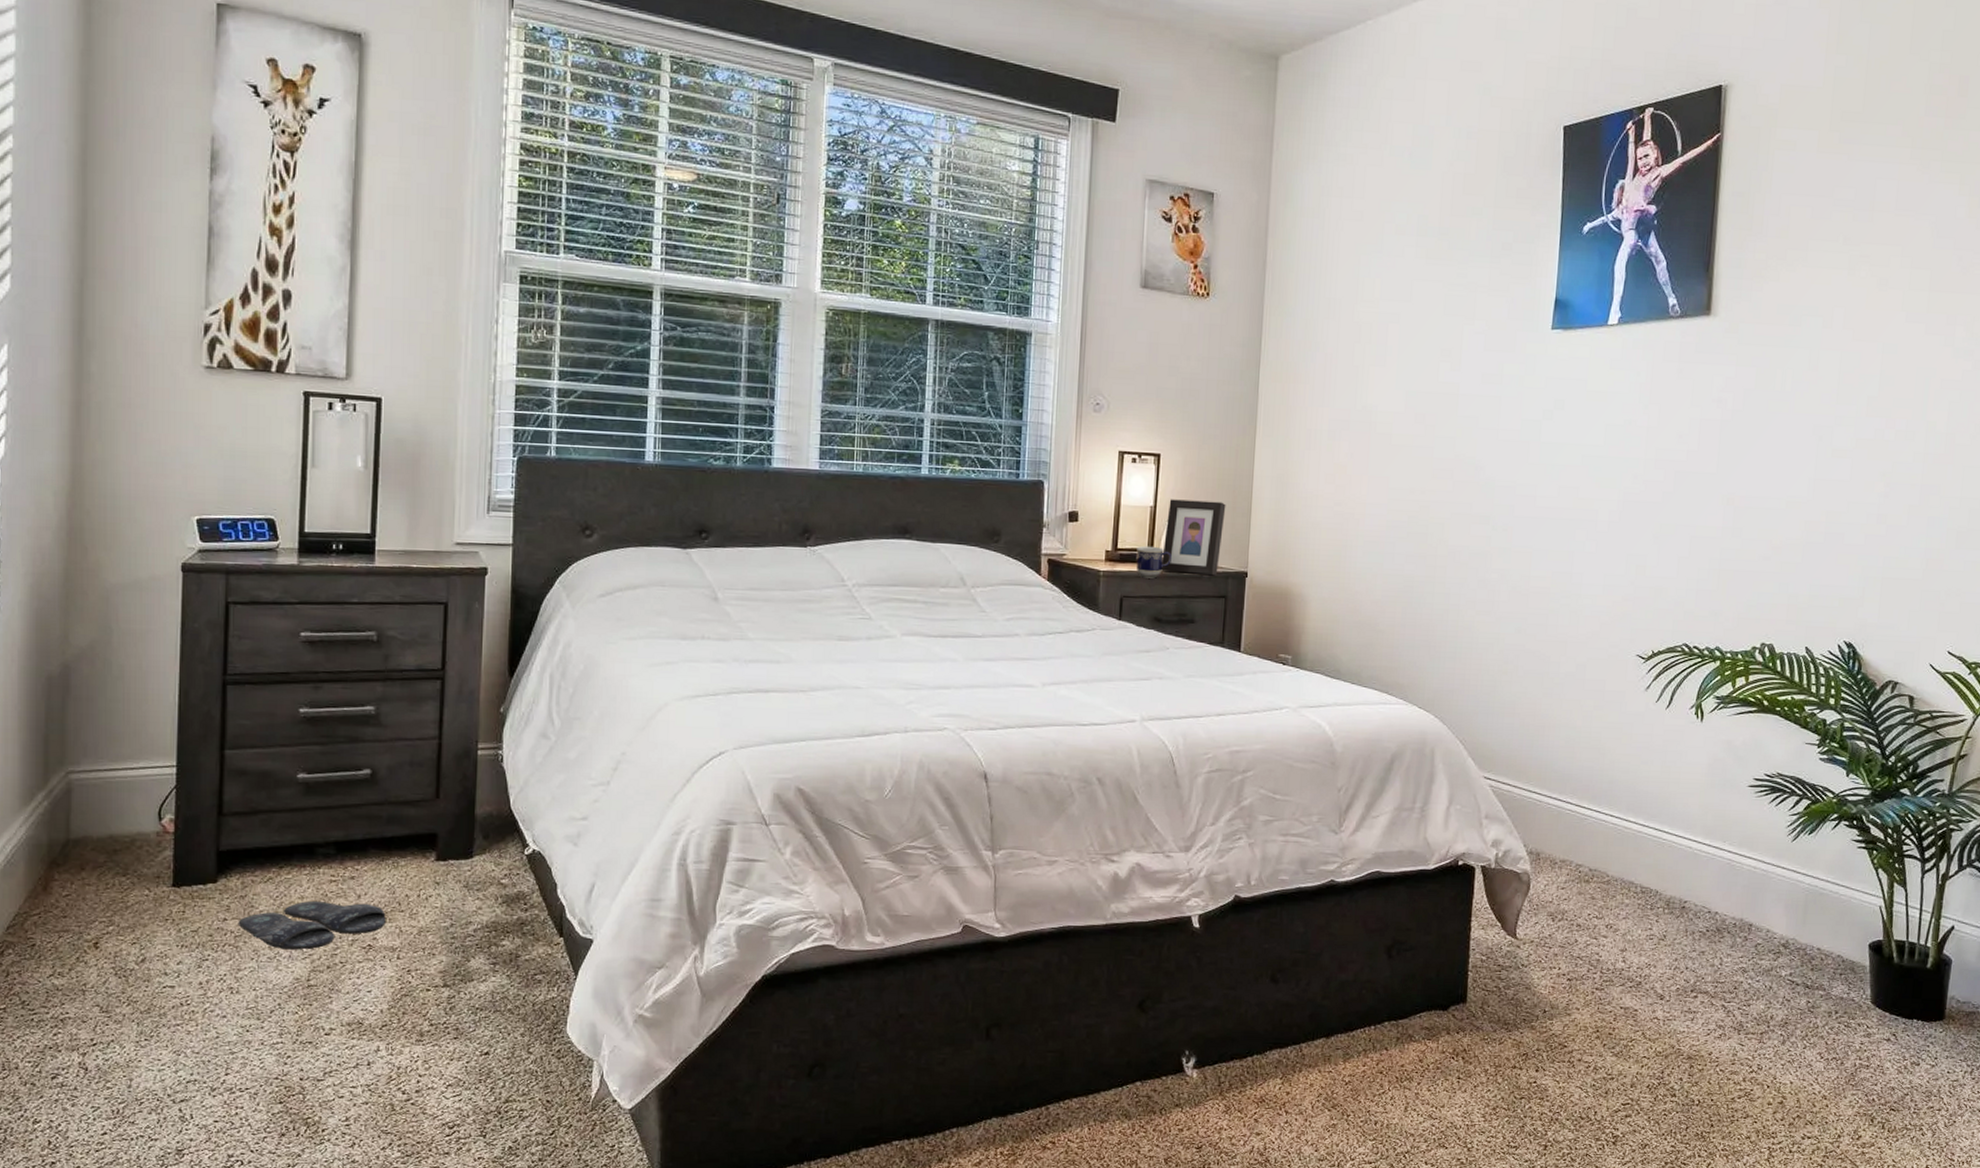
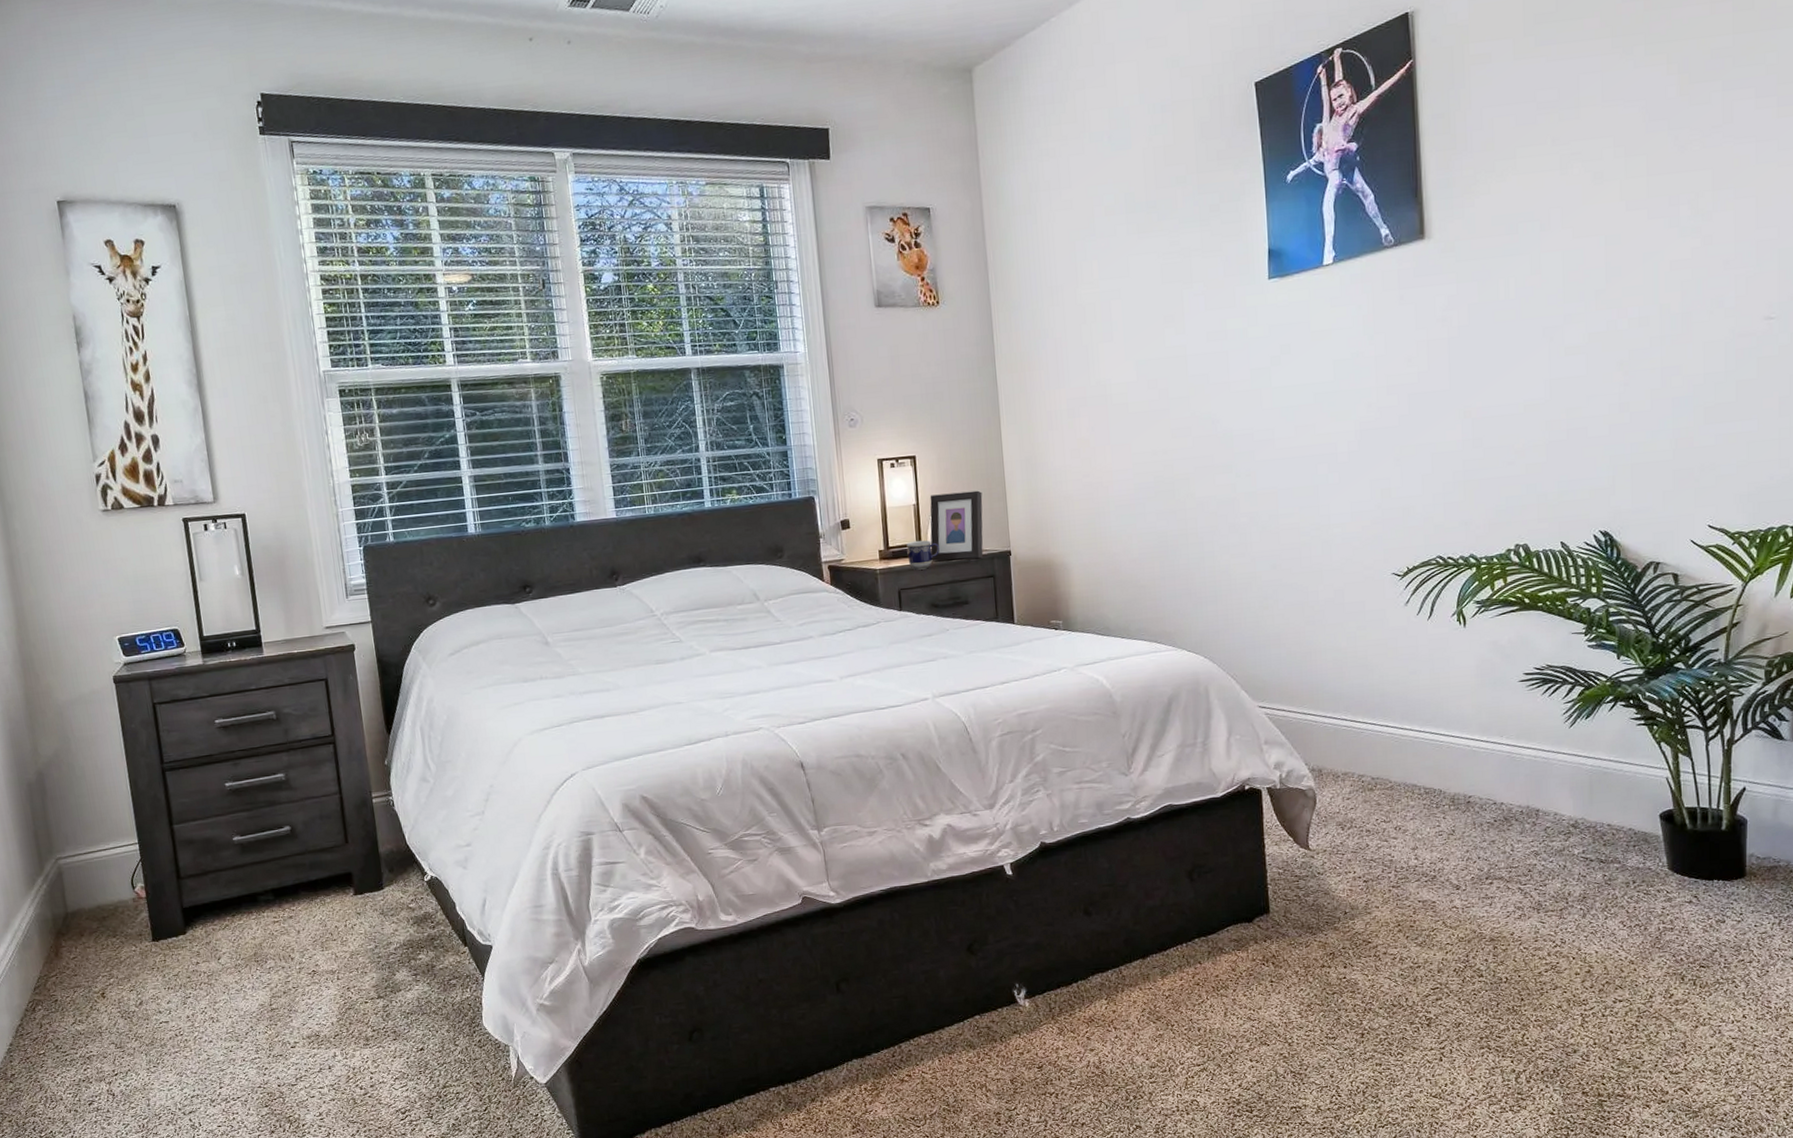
slippers: present [238,900,386,949] -> none [208,937,323,982]

